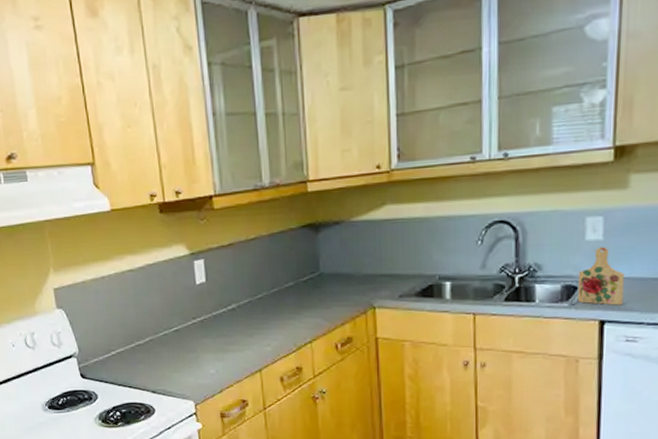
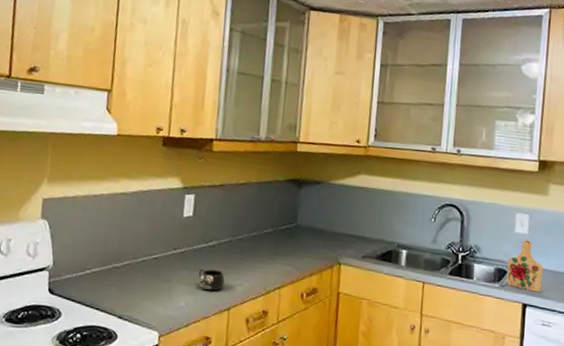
mug: none [222,332,252,355] -> present [198,269,226,292]

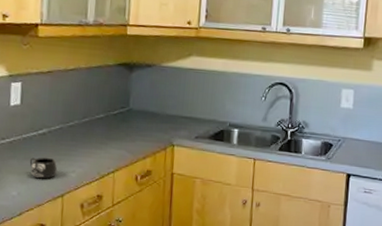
cutting board: present [506,240,543,293] -> none [332,114,366,163]

